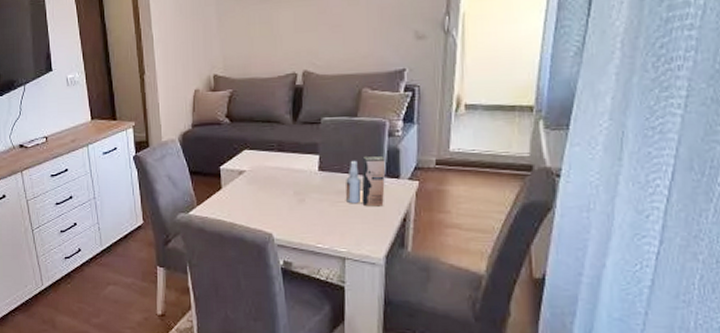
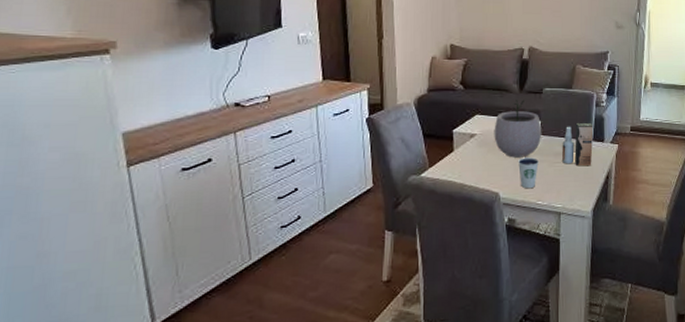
plant pot: none [264,132,321,196] -> present [494,100,542,158]
dixie cup: none [294,196,318,230] -> present [518,157,539,189]

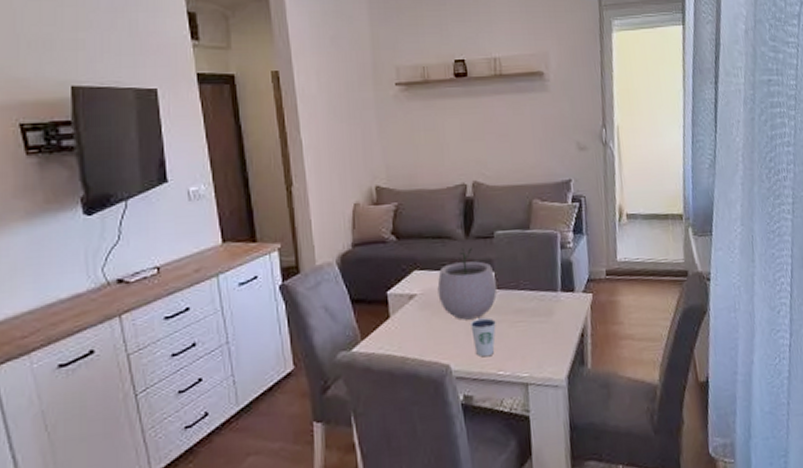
spray bottle: present [561,122,594,167] -> none [523,269,562,325]

